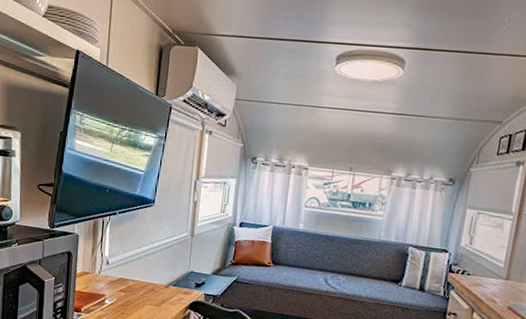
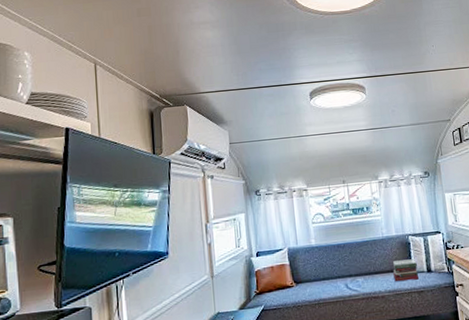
books: none [379,268,410,295] -> present [392,259,419,282]

